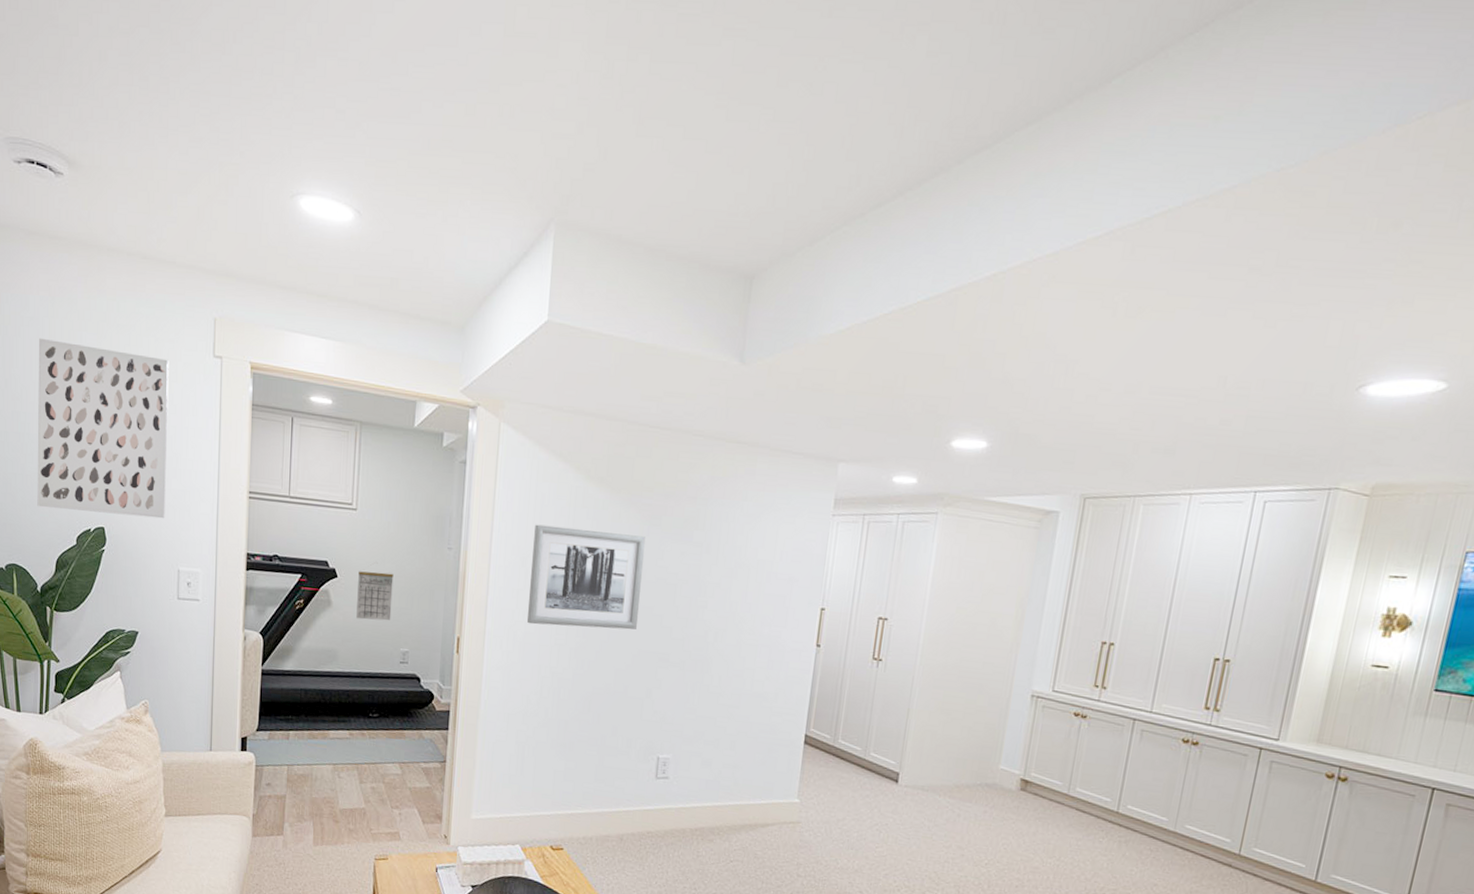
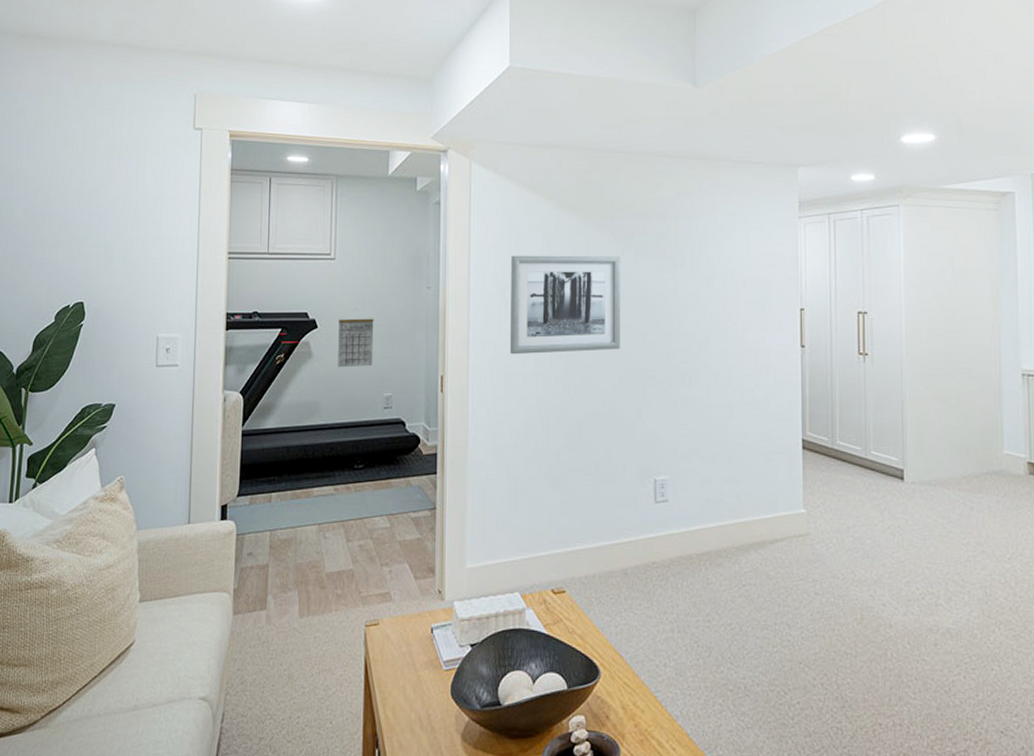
wall art: present [37,337,169,519] -> none [17,128,151,289]

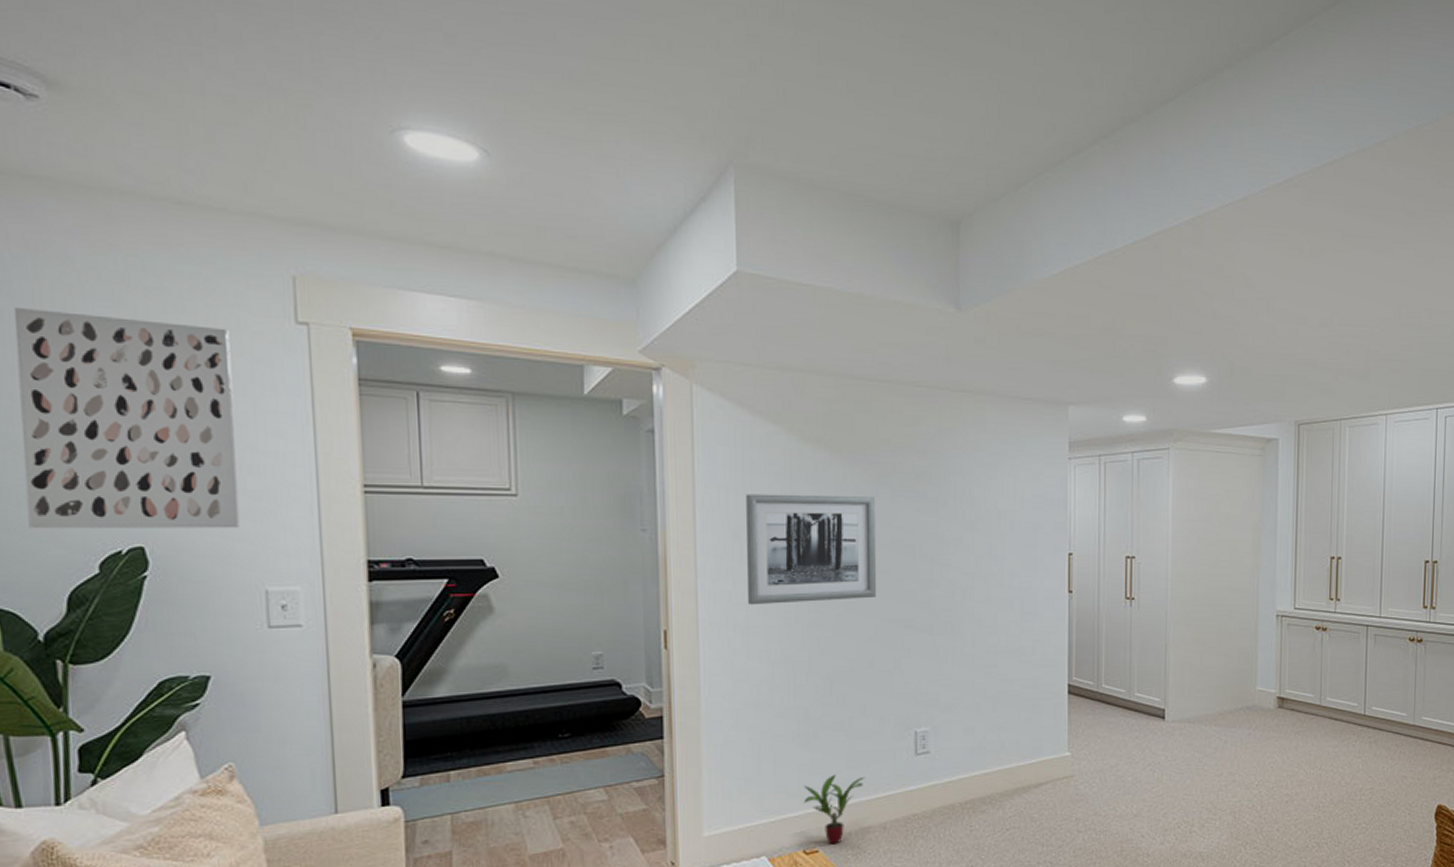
wall art: none [17,128,151,289] -> present [13,306,240,529]
calendar: present [338,318,374,368] -> none [527,566,576,624]
potted plant: none [553,517,609,586] -> present [803,774,866,845]

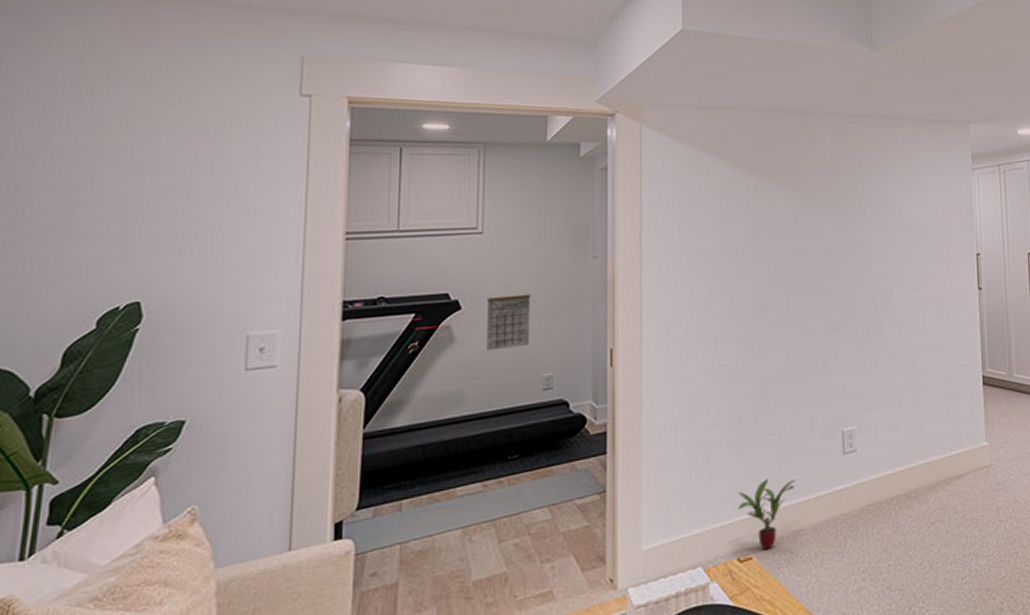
wall art: present [13,306,240,529] -> none [38,97,241,292]
calendar: none [527,566,576,624] -> present [487,294,531,351]
wall art: present [746,494,877,605] -> none [687,214,805,320]

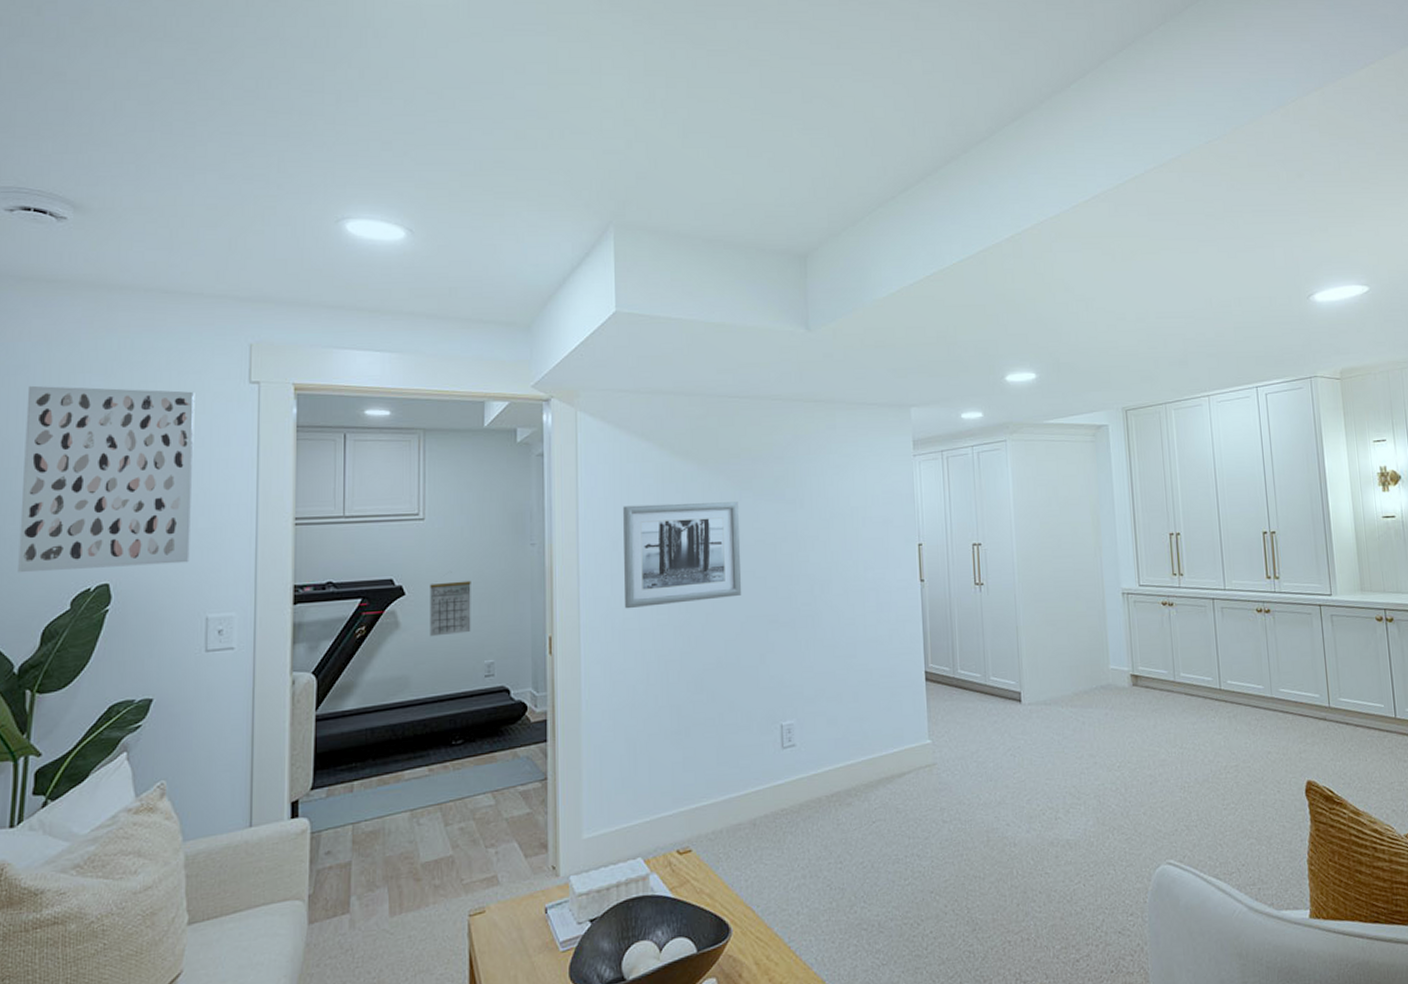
wall art: none [38,97,241,292] -> present [18,385,195,573]
wall art: none [687,214,805,320] -> present [623,501,742,609]
potted plant: present [738,478,797,550] -> none [676,771,735,843]

